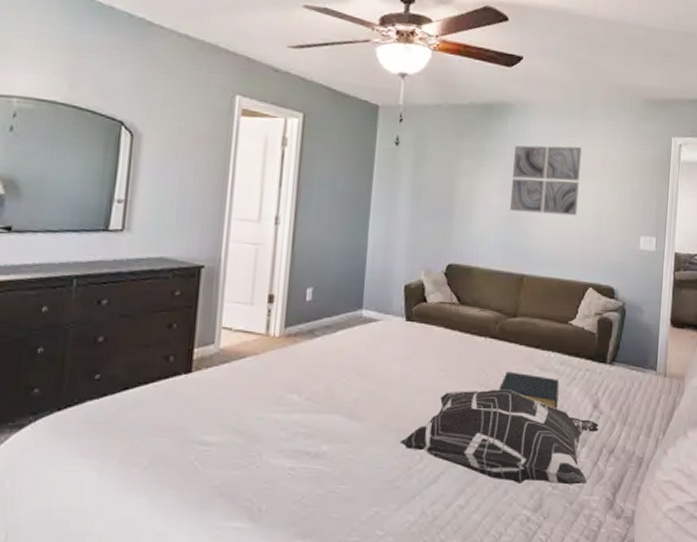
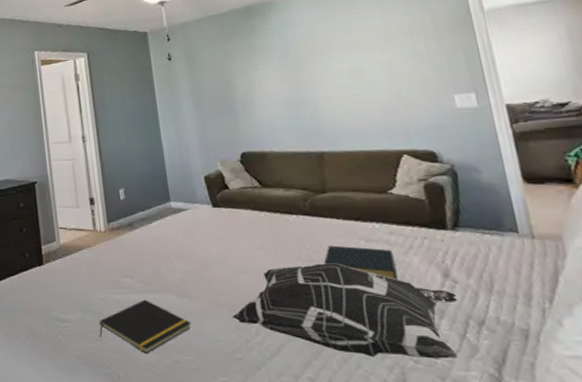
notepad: none [246,420,356,482] -> present [99,299,192,353]
wall art: present [510,145,582,216] -> none [283,22,369,95]

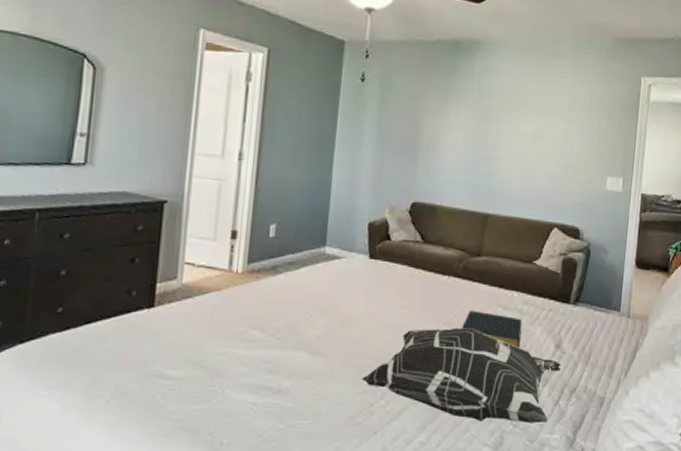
notepad: present [99,299,192,353] -> none [208,356,318,417]

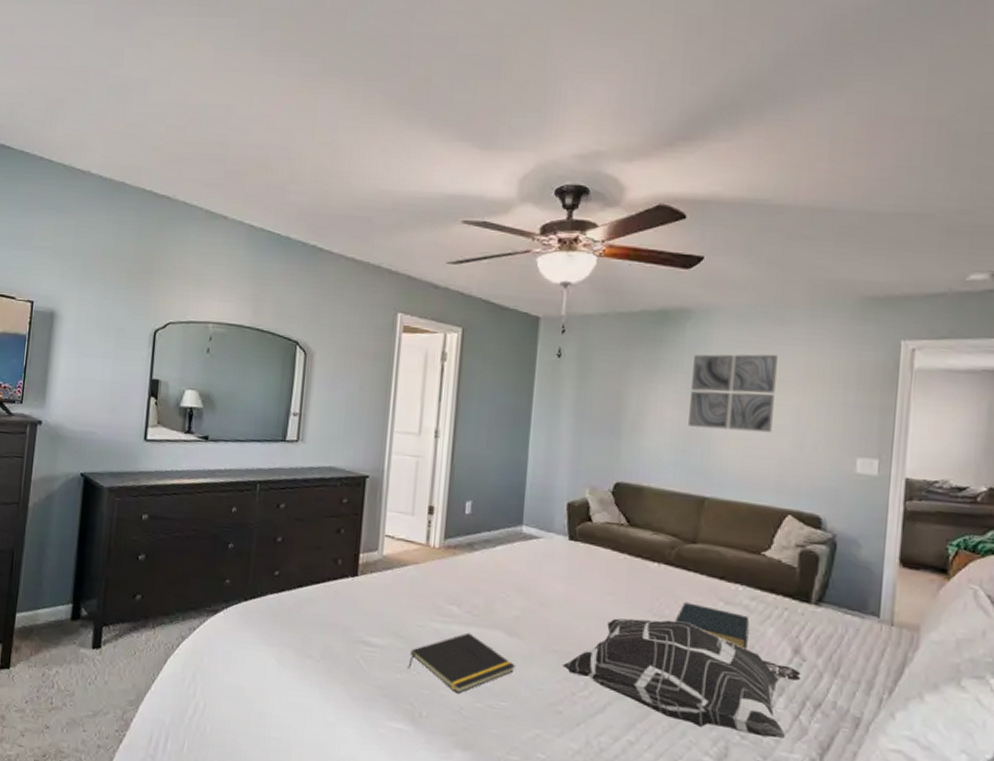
notepad: none [208,356,318,417] -> present [408,632,516,694]
wall art: none [476,83,550,156] -> present [688,354,778,433]

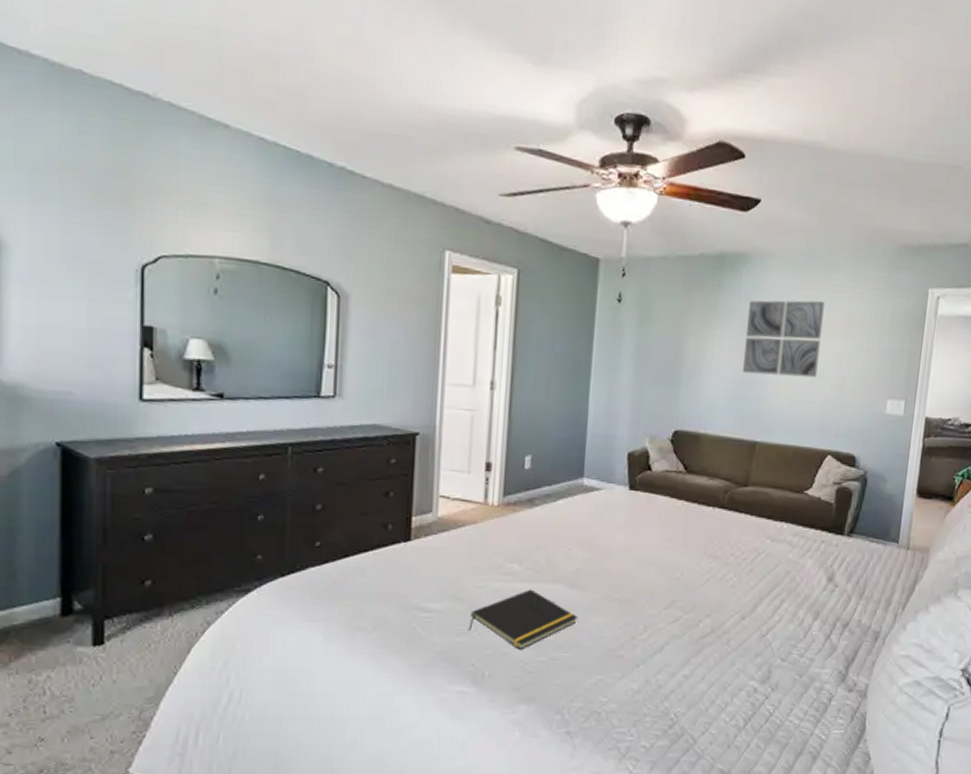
decorative pillow: present [562,618,801,738] -> none [623,560,834,658]
hardback book: present [675,602,750,649] -> none [727,542,792,581]

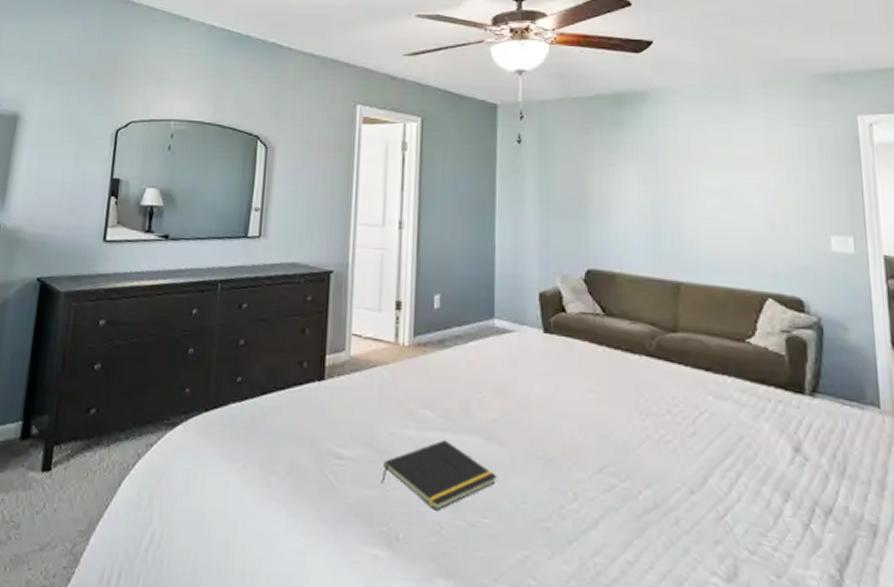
wall art: present [743,300,825,378] -> none [654,133,740,213]

